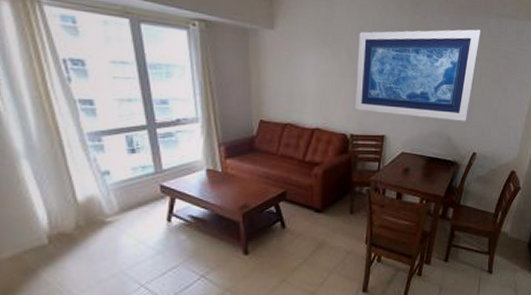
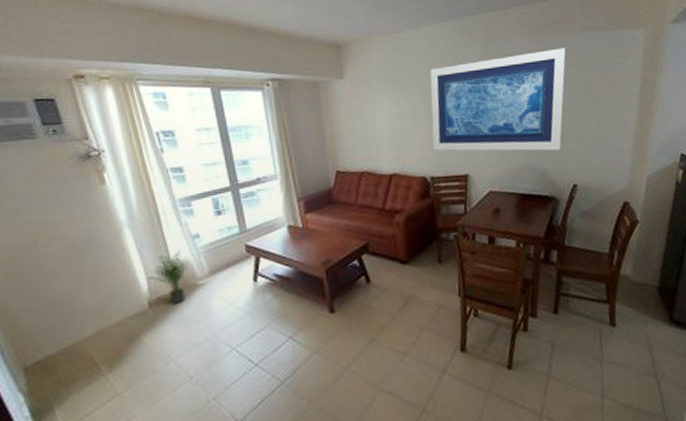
potted plant: none [49,186,96,241] -> present [148,250,188,305]

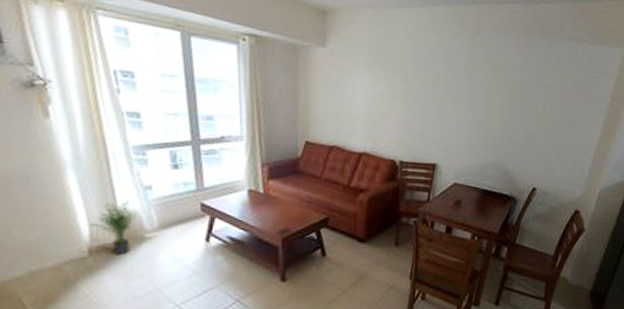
wall art: present [430,48,566,151] -> none [405,52,549,153]

